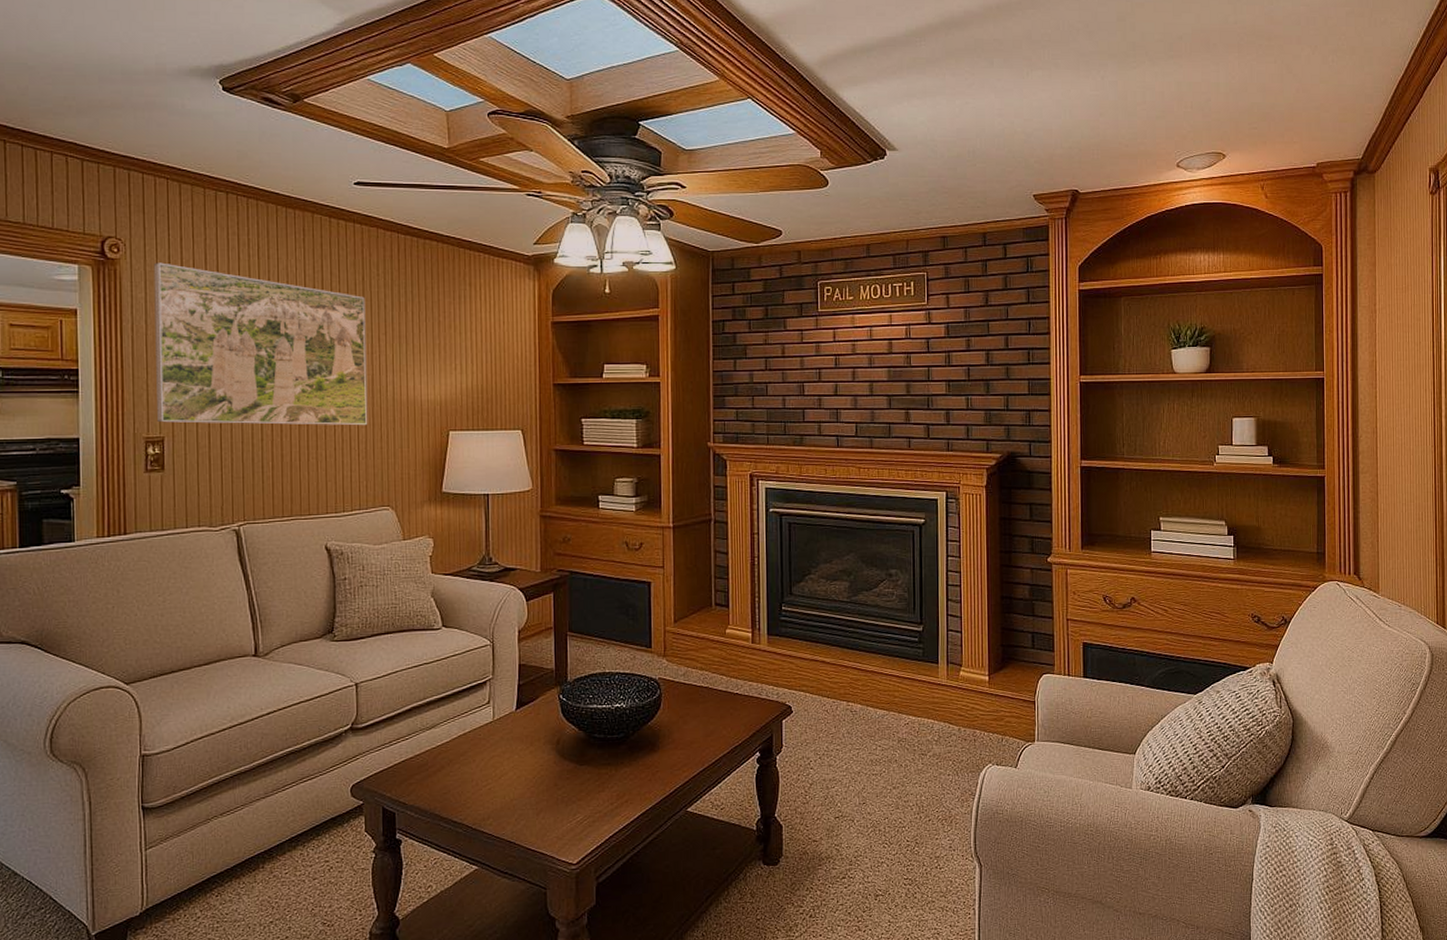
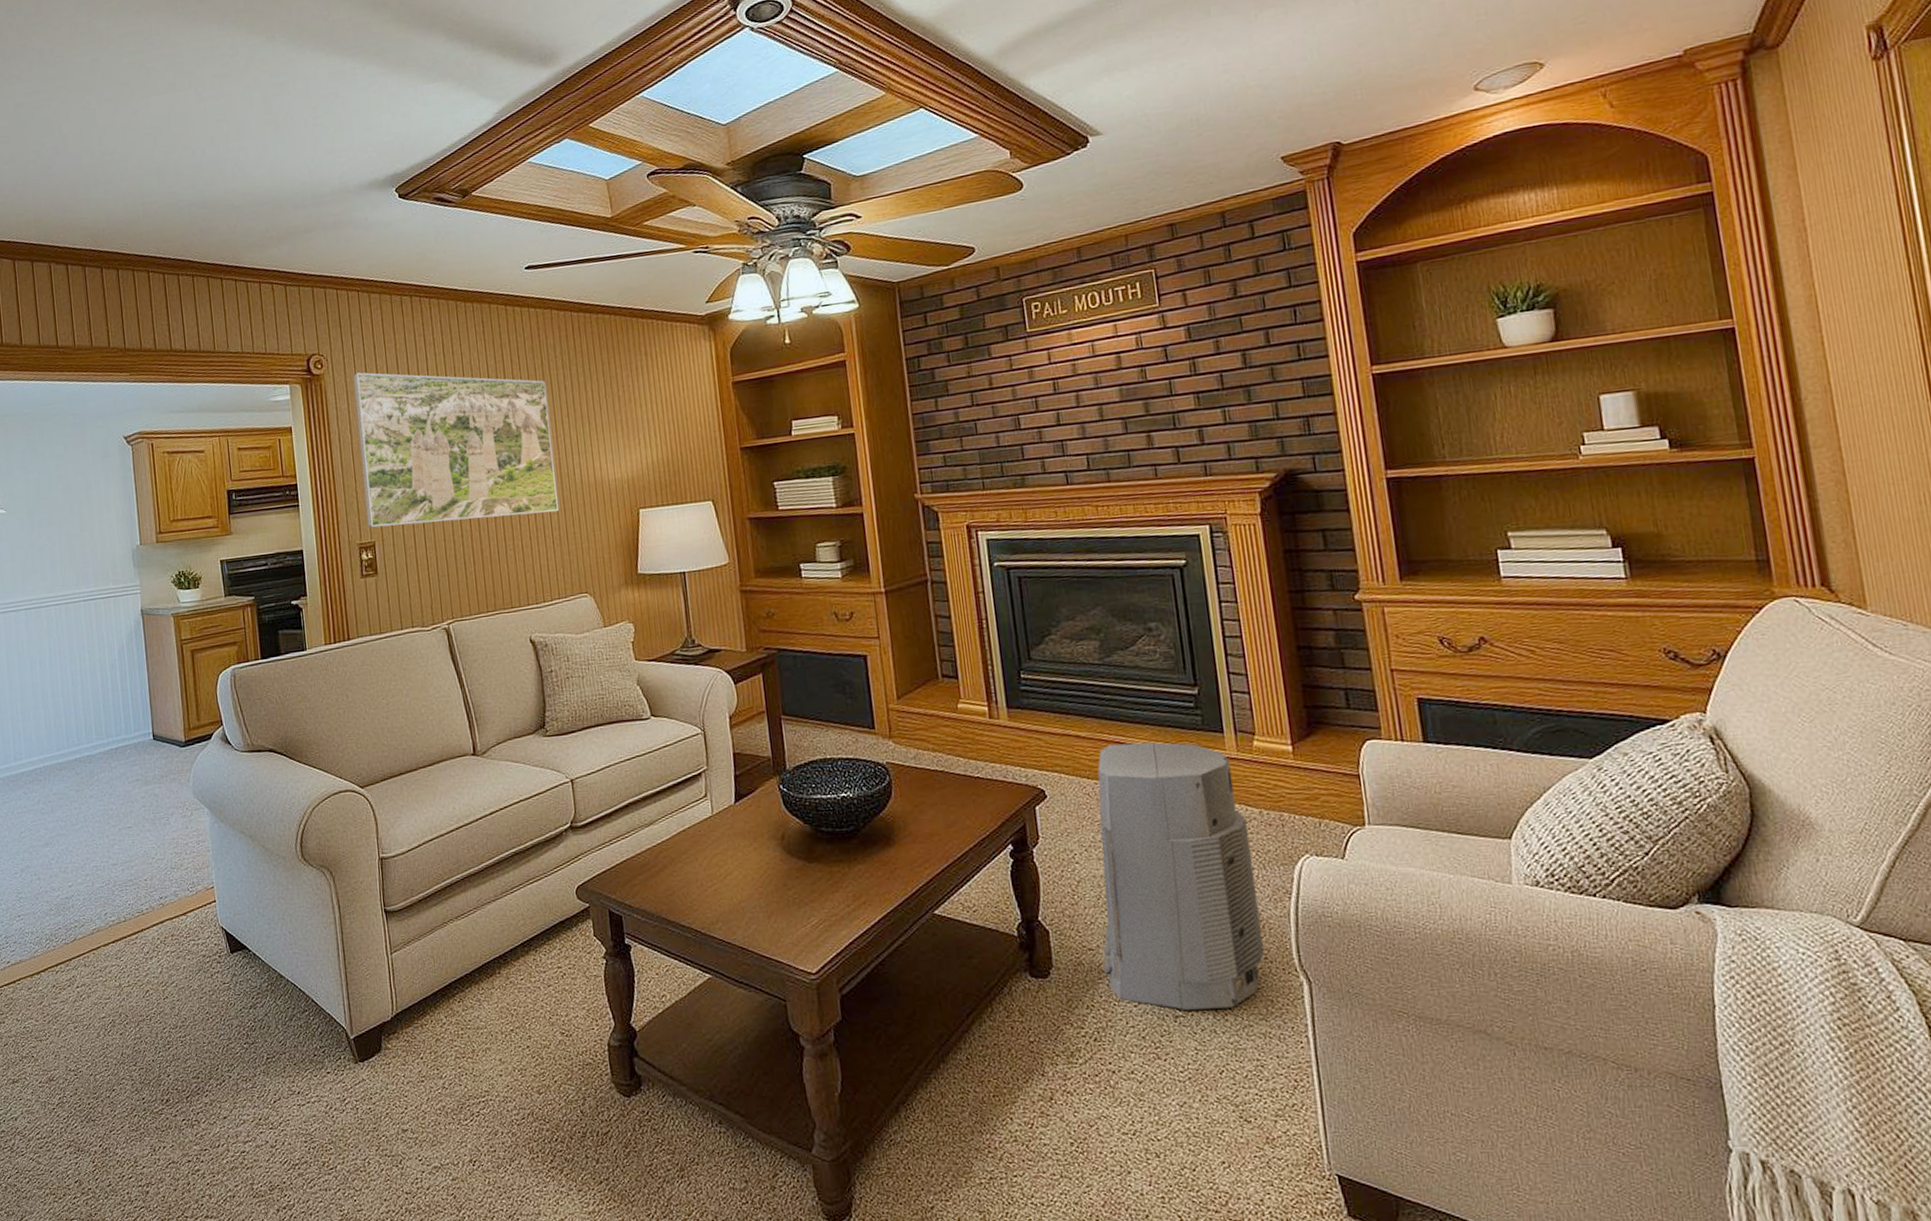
air purifier: none [824,668,950,890] -> present [1097,741,1264,1010]

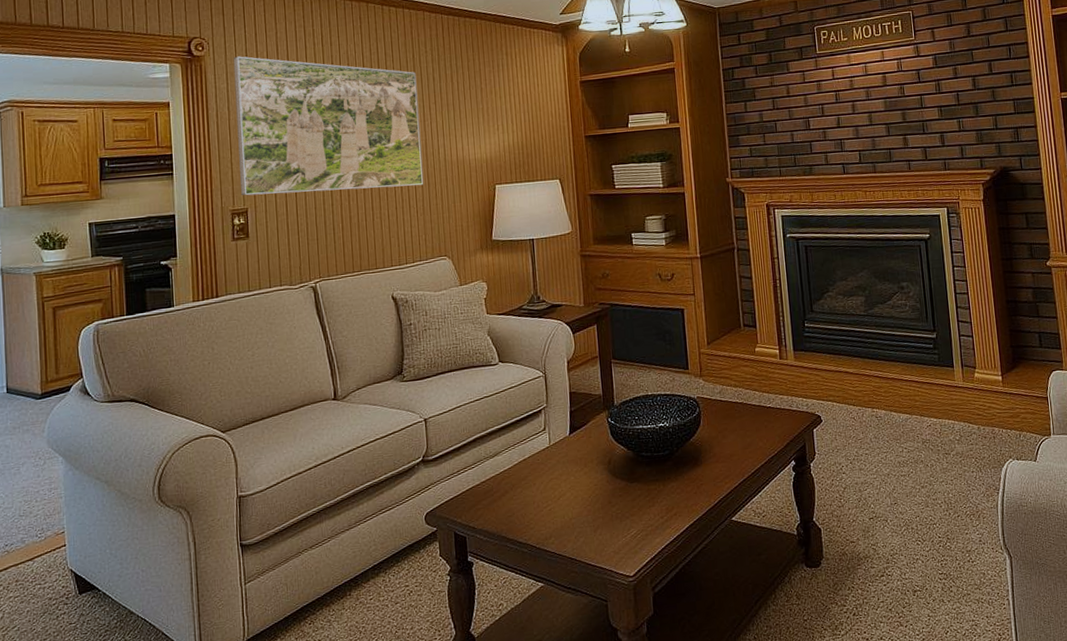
air purifier: present [1097,741,1264,1010] -> none [861,375,979,586]

